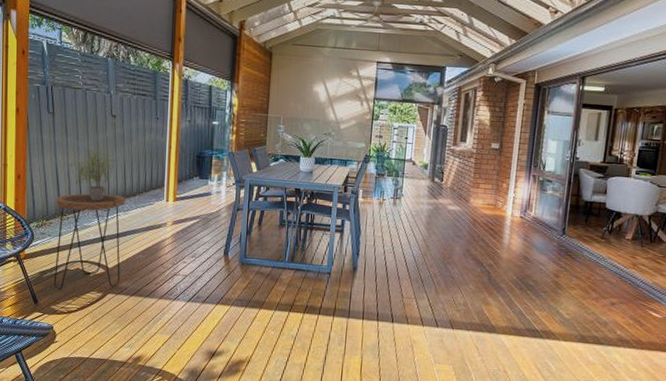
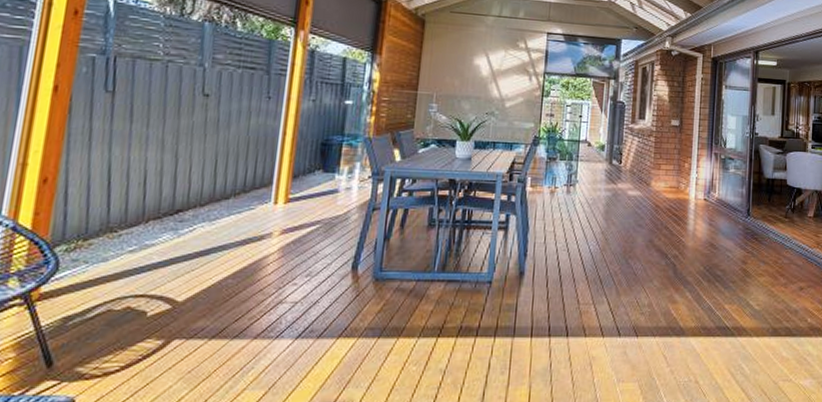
side table: present [53,193,125,290] -> none [84,198,214,342]
potted plant: present [68,144,116,201] -> none [128,131,203,208]

